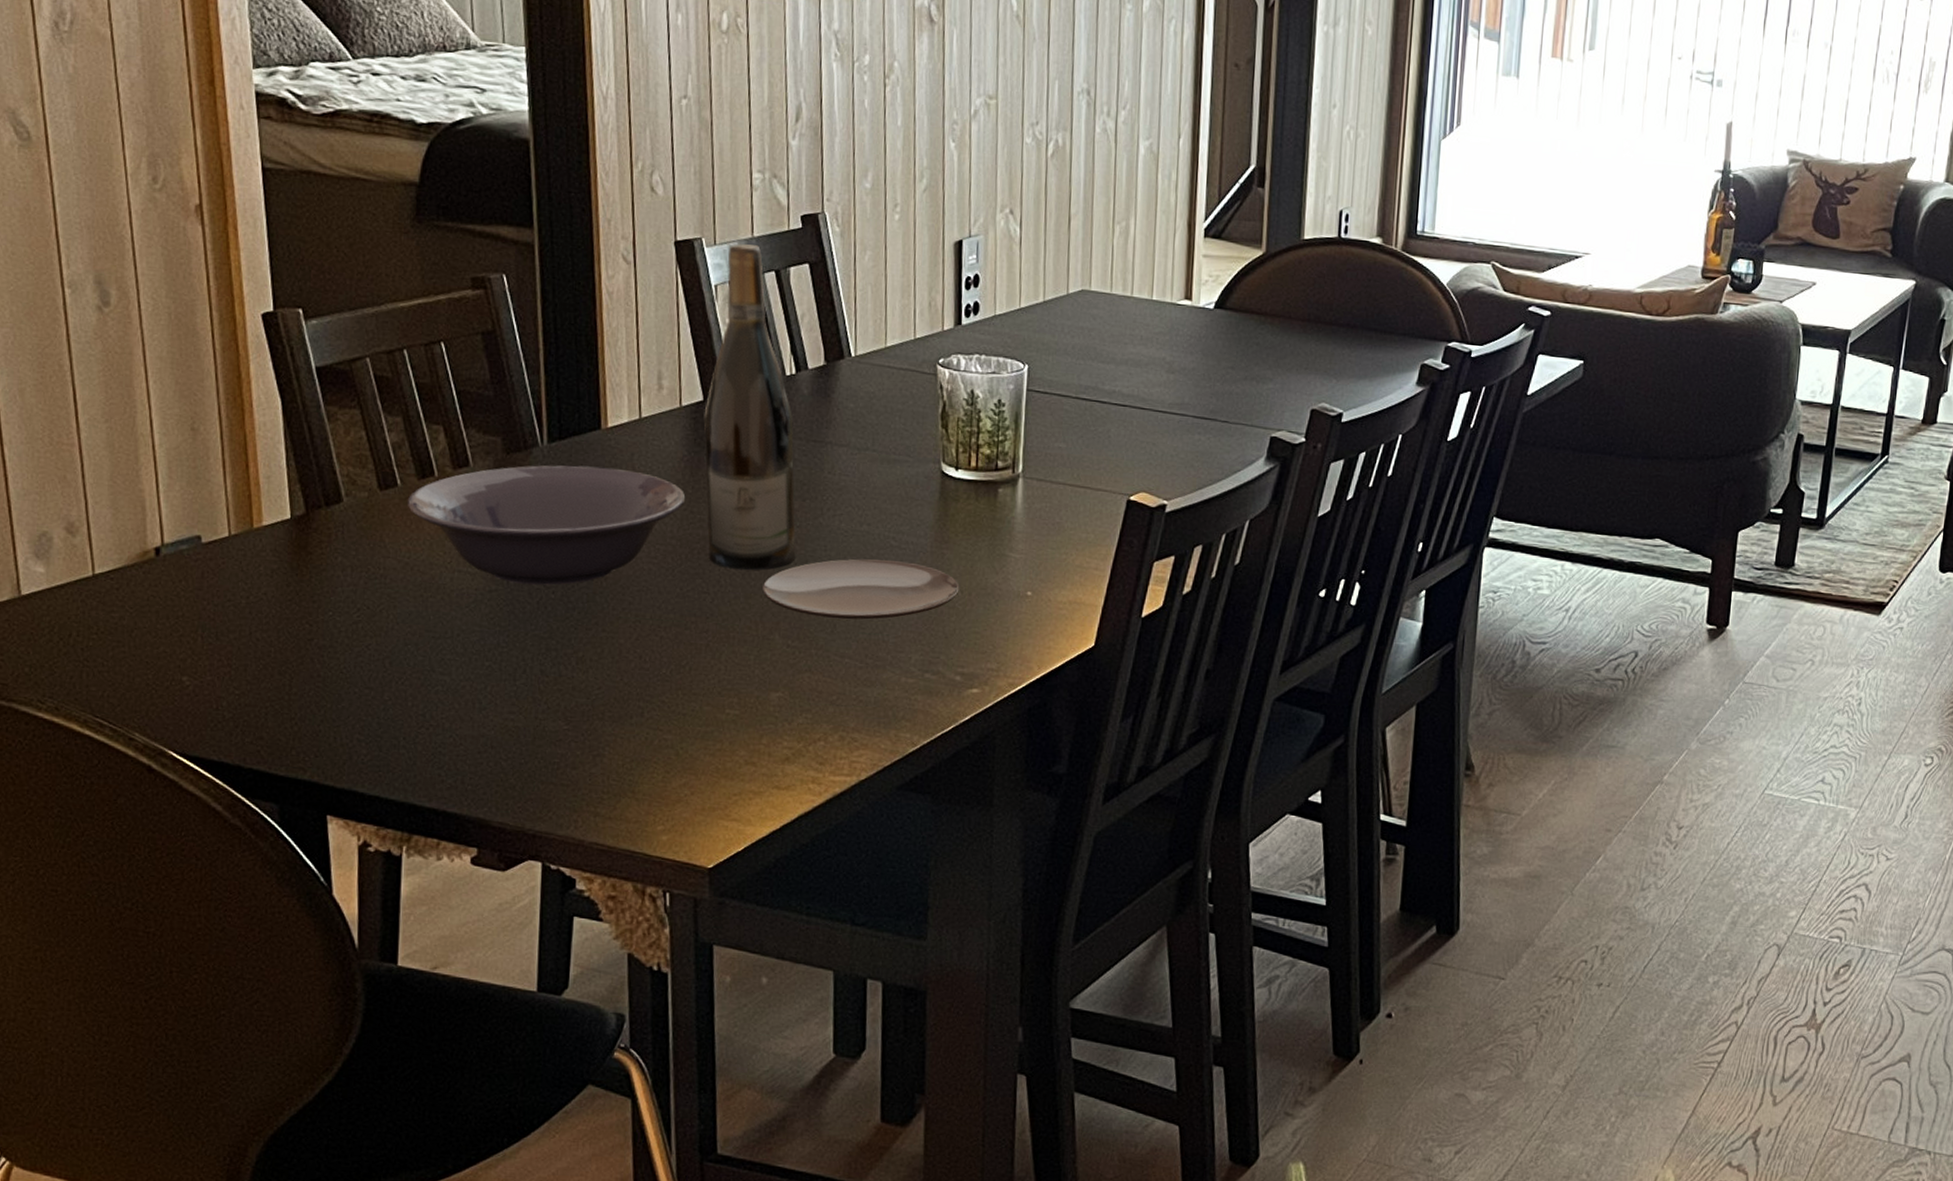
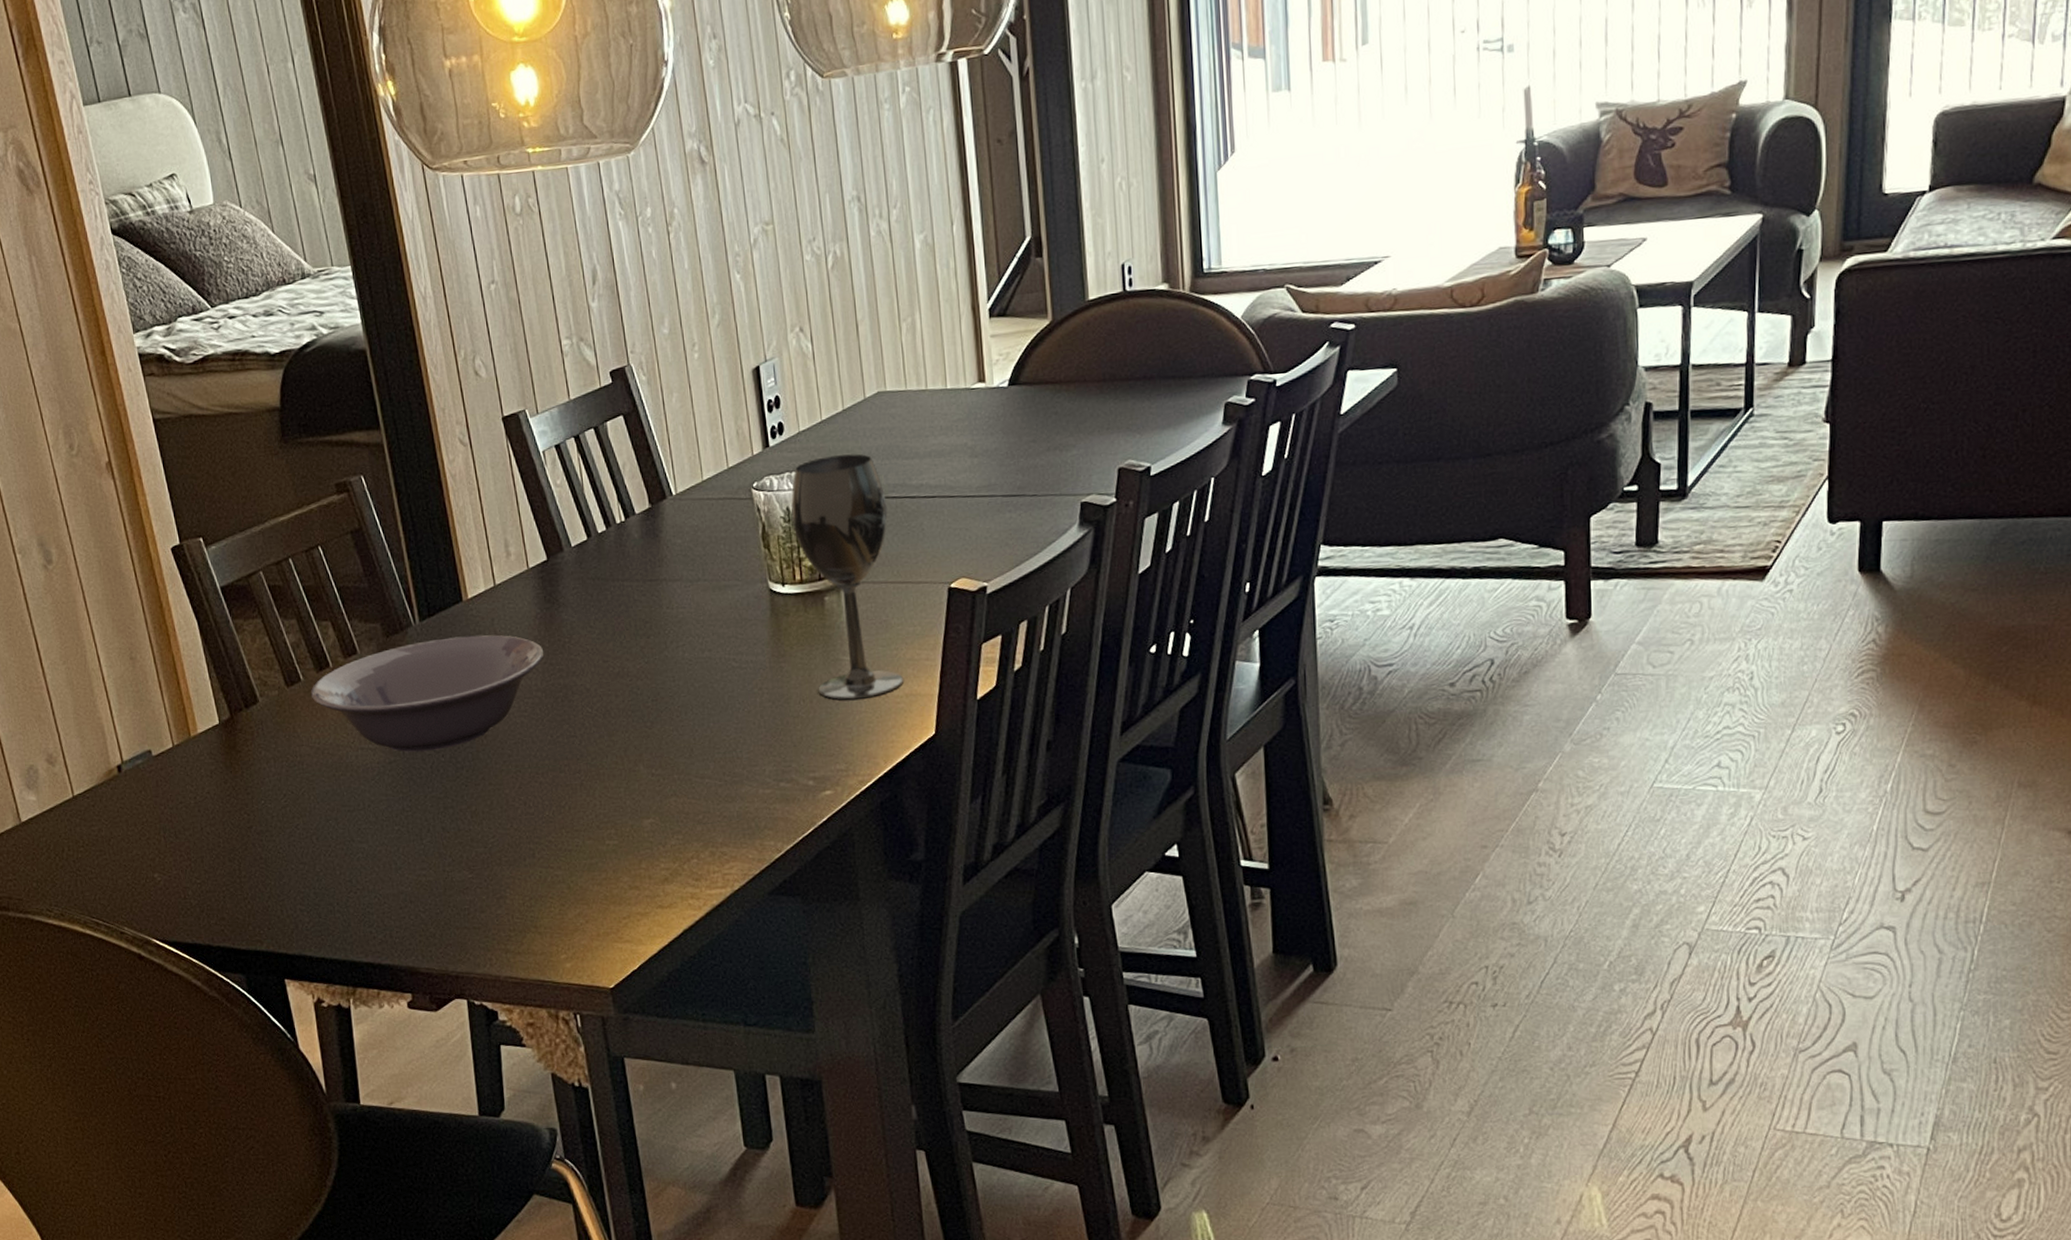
wine bottle: present [704,244,796,570] -> none [549,407,648,711]
plate: present [763,558,960,620] -> none [622,680,801,744]
wine glass: none [974,345,1076,599] -> present [791,454,904,700]

